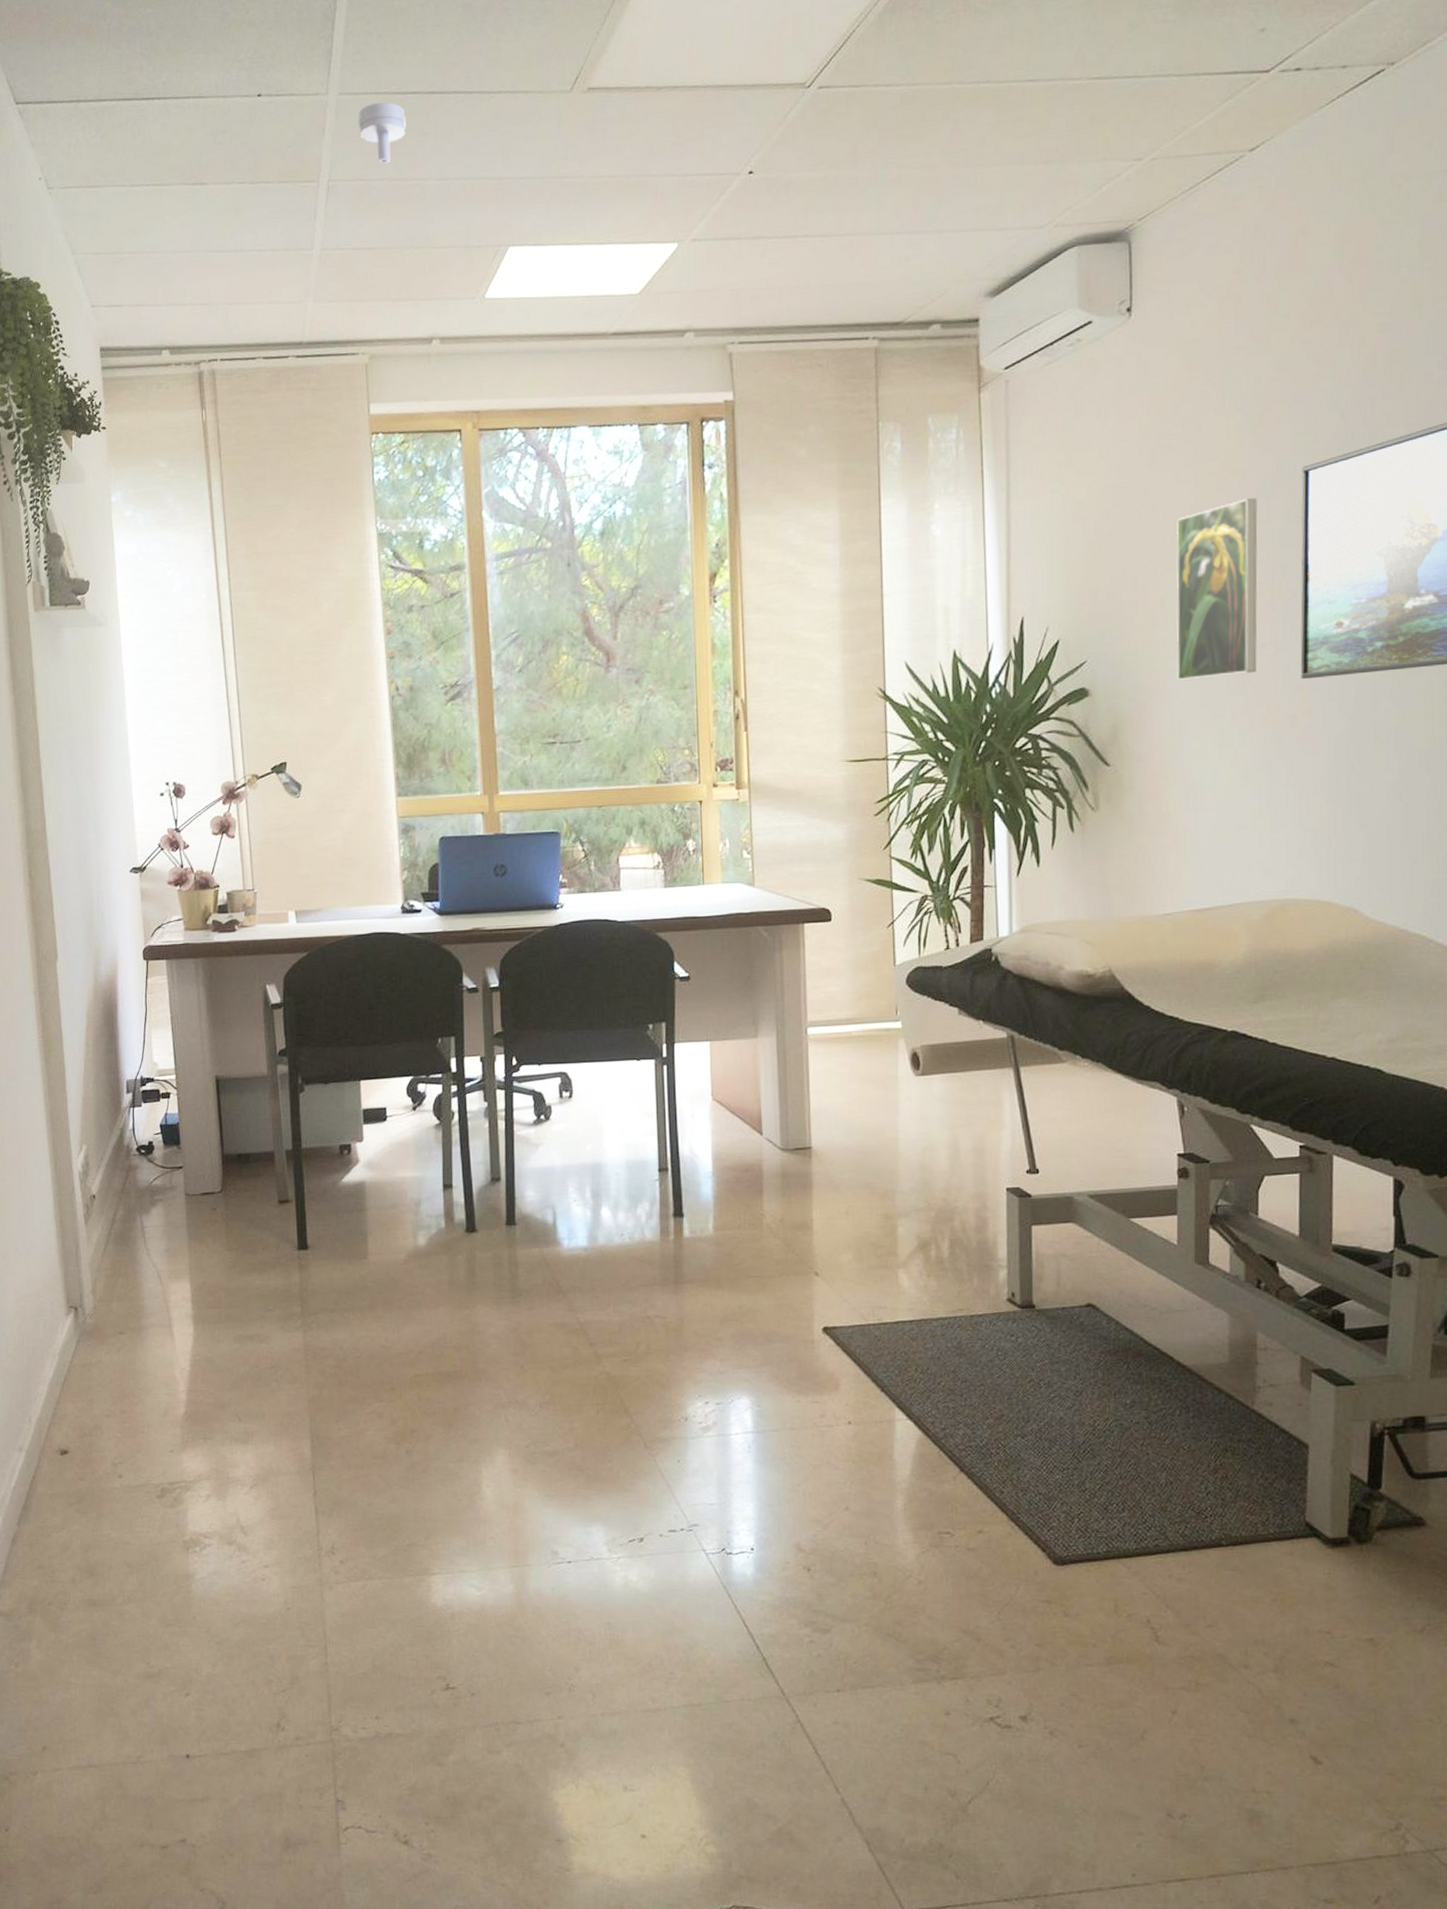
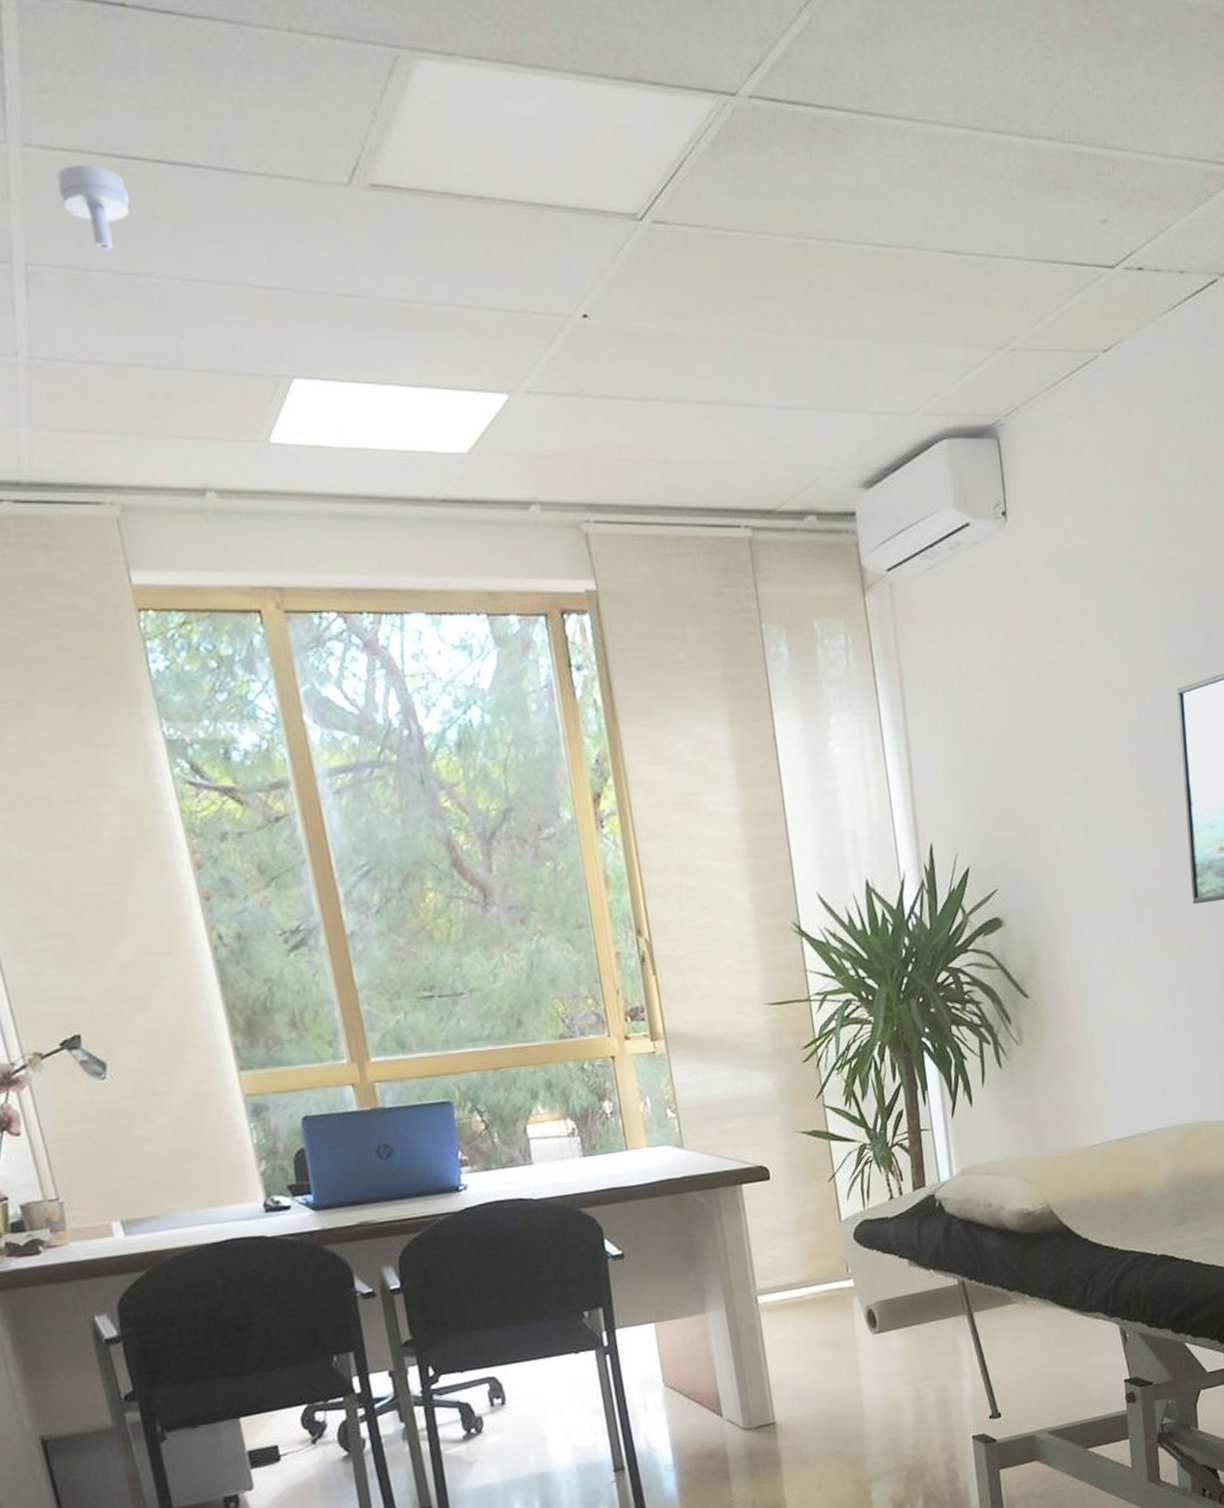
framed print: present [1176,498,1258,681] -> none [1069,720,1153,909]

